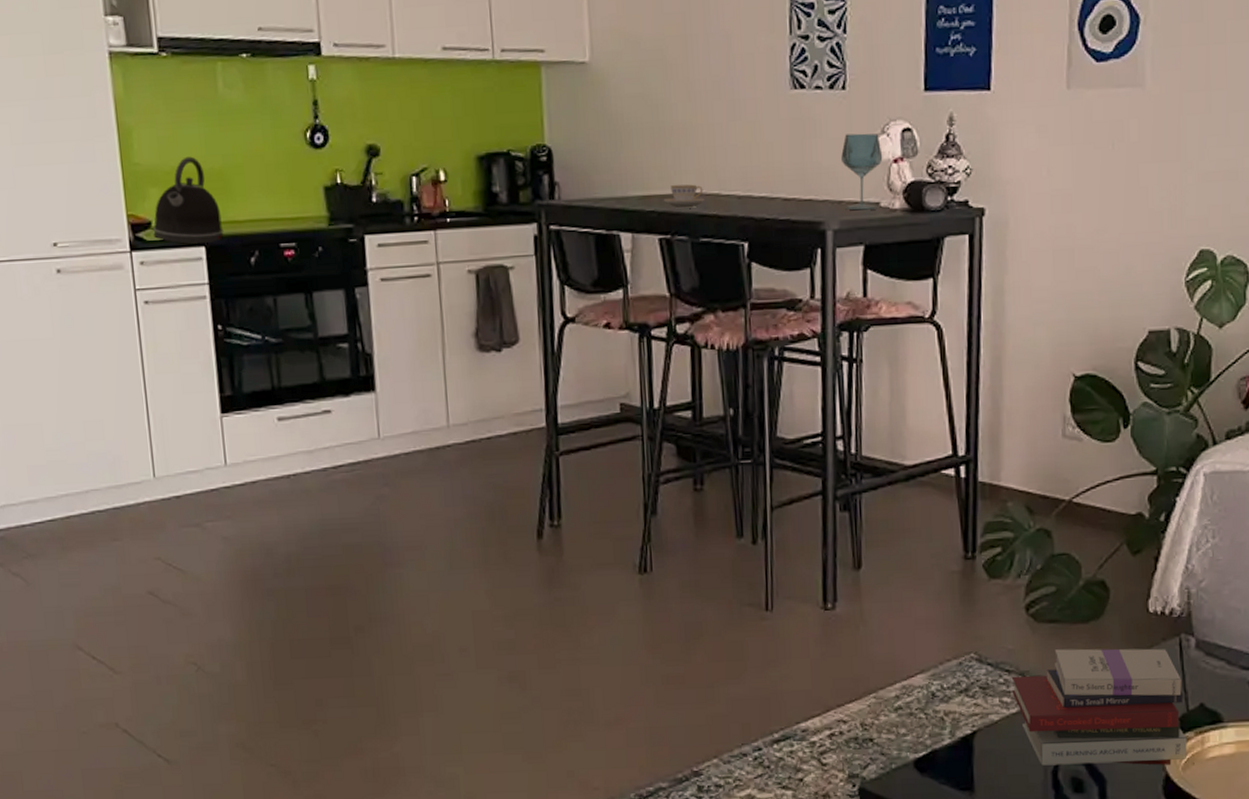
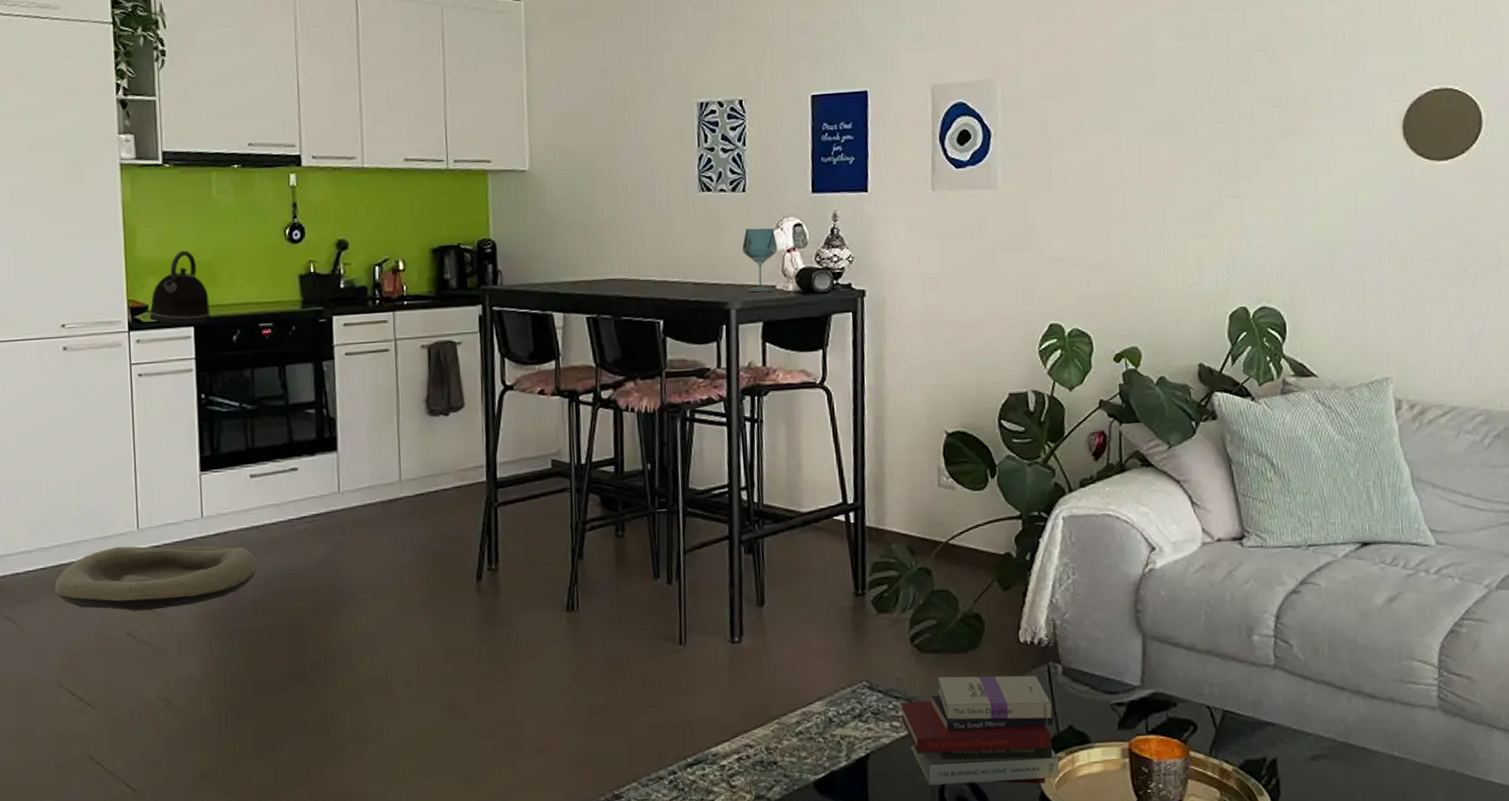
dog bed: none [65,496,290,568] -> present [55,546,256,611]
teacup: present [663,184,705,209] -> none [590,271,627,292]

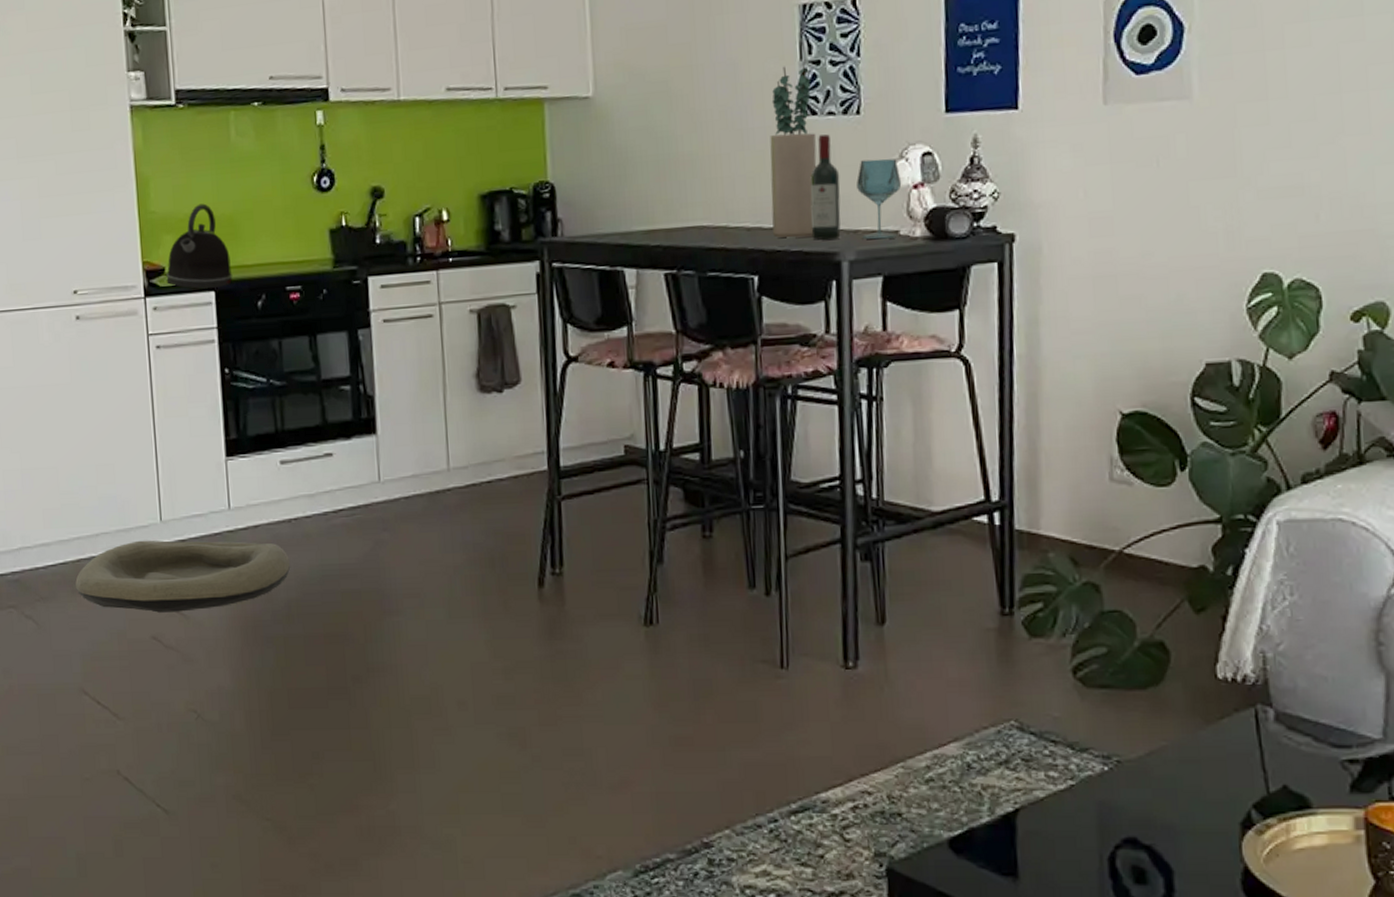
vase: none [673,147,711,290] -> present [770,59,817,239]
wine bottle: none [705,207,730,292] -> present [810,134,841,240]
books: present [899,675,1060,785] -> none [1058,718,1270,856]

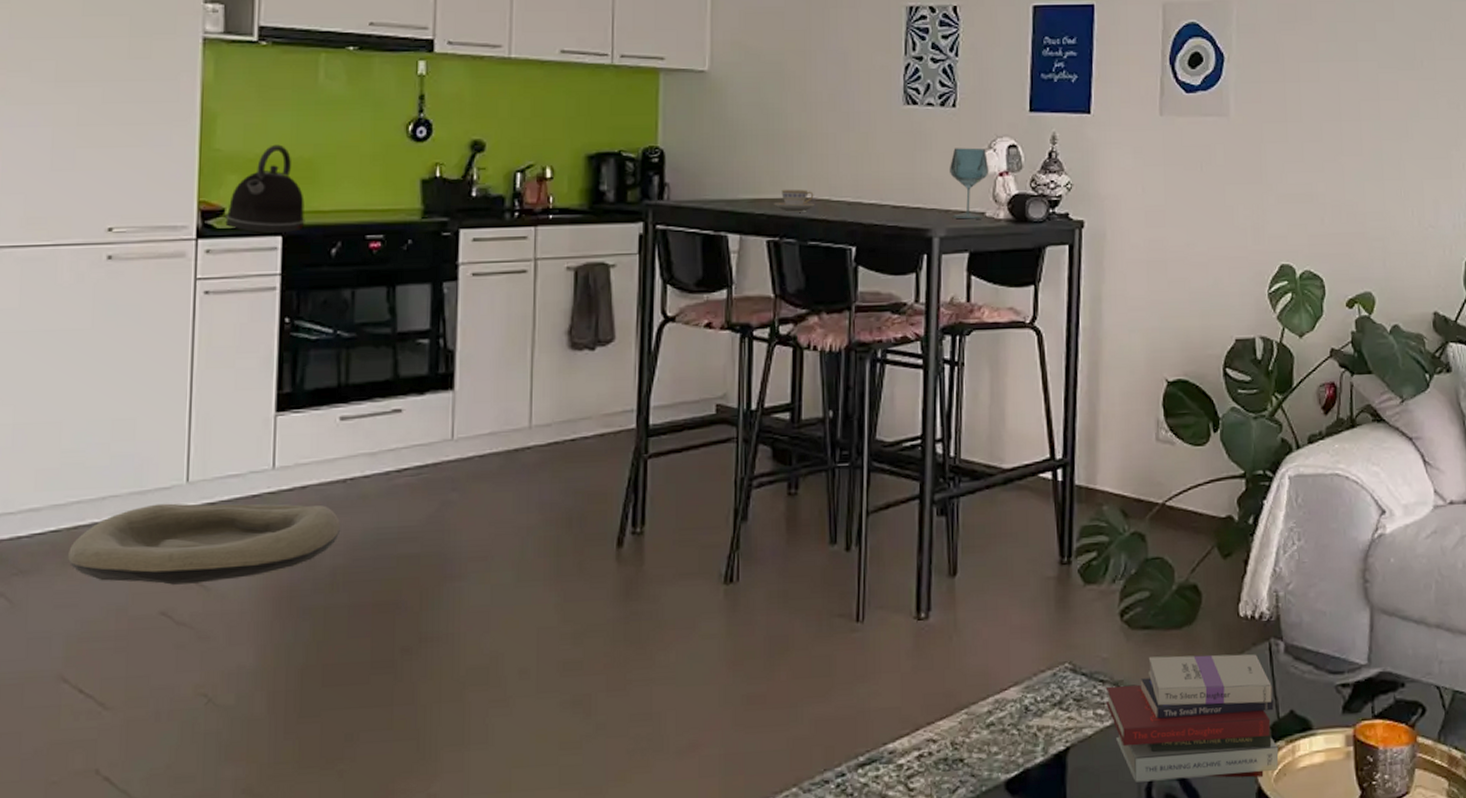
teacup: none [669,217,713,243] -> present [773,189,816,213]
vase: present [770,59,817,239] -> none [871,55,916,214]
wine bottle: present [810,134,841,240] -> none [907,123,935,217]
books: none [1058,718,1270,856] -> present [1105,654,1279,782]

